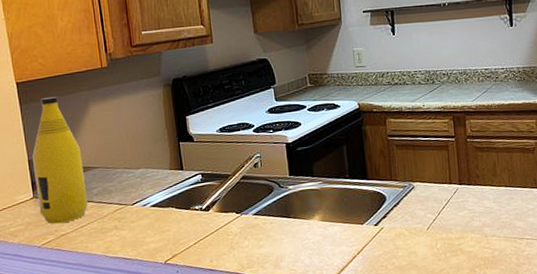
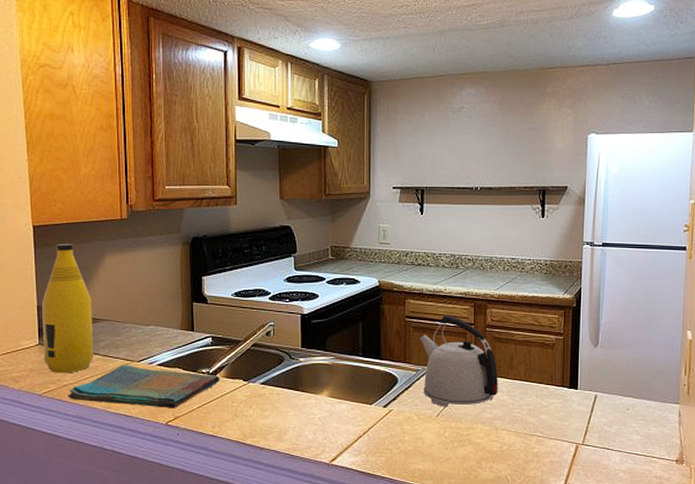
dish towel: none [67,209,214,249] -> present [68,365,220,408]
kettle: none [403,129,484,220] -> present [420,315,498,407]

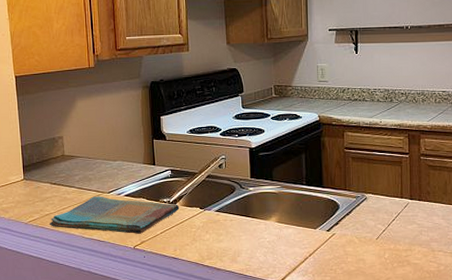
bottle: present [41,243,94,373] -> none [24,90,70,204]
kettle: present [420,315,498,407] -> none [359,145,434,230]

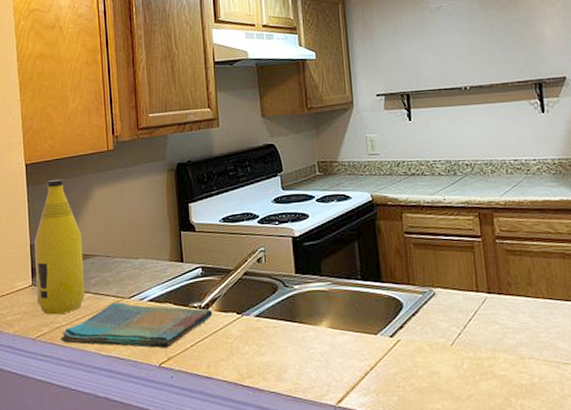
bottle: none [24,90,70,204] -> present [34,178,85,315]

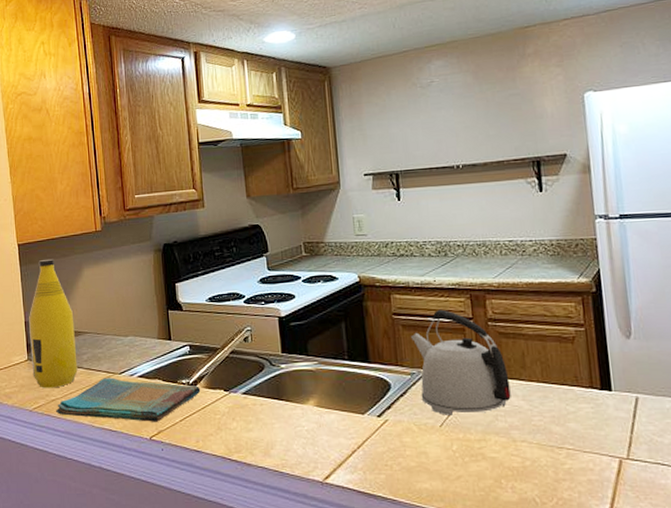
kettle: none [422,227,519,334] -> present [411,309,511,415]

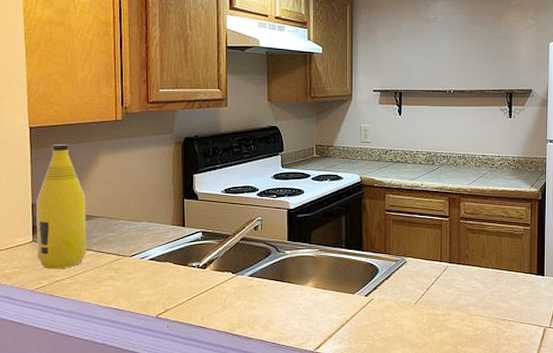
dish towel: present [56,377,201,422] -> none [60,260,210,302]
kettle: present [411,309,511,415] -> none [399,208,472,295]

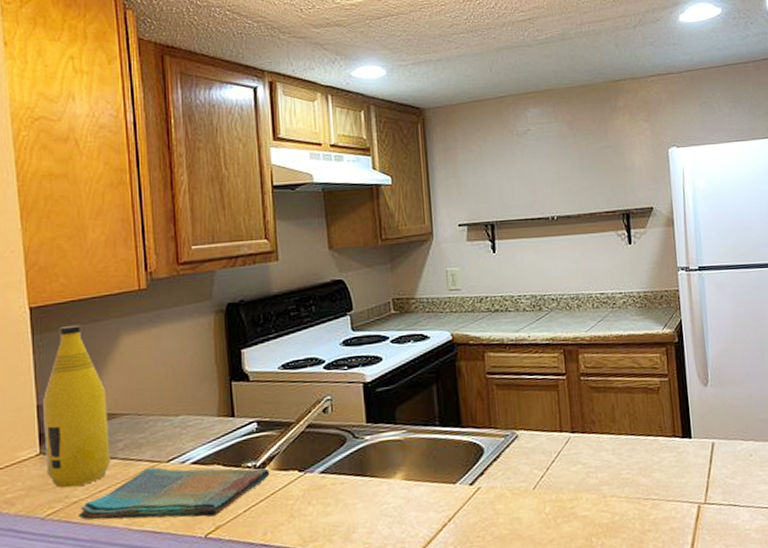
dish towel: none [60,260,210,302] -> present [79,467,270,520]

